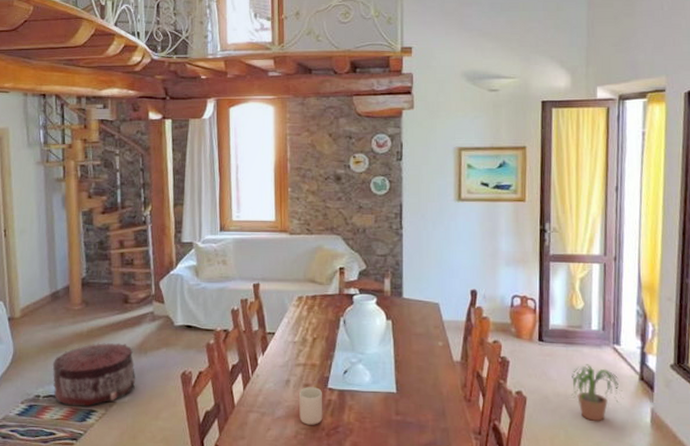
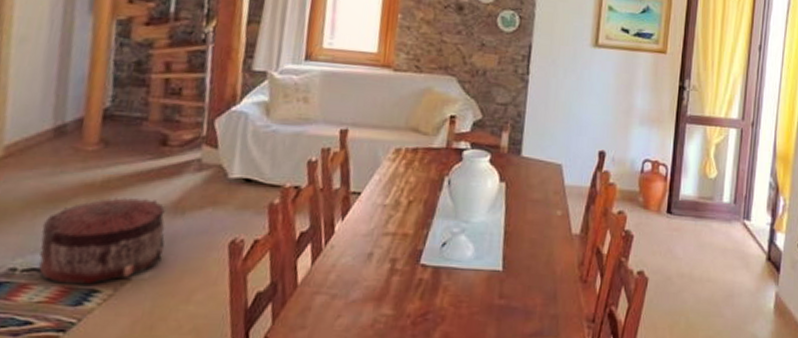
cup: present [298,387,323,425] -> none [380,262,413,311]
potted plant: present [571,364,624,421] -> none [696,241,750,306]

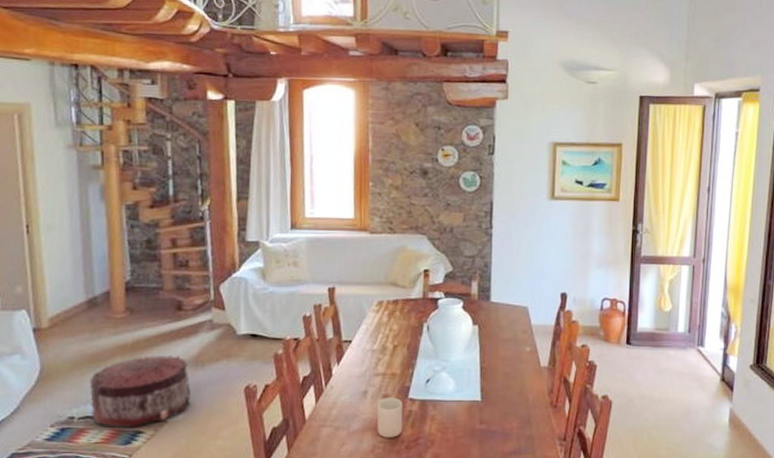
cup: none [380,262,413,311] -> present [376,398,403,438]

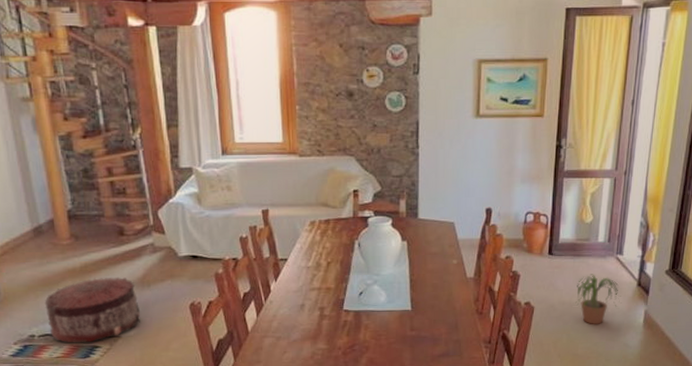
cup: present [376,398,403,438] -> none [314,310,339,346]
potted plant: none [655,366,705,422] -> present [575,274,622,324]

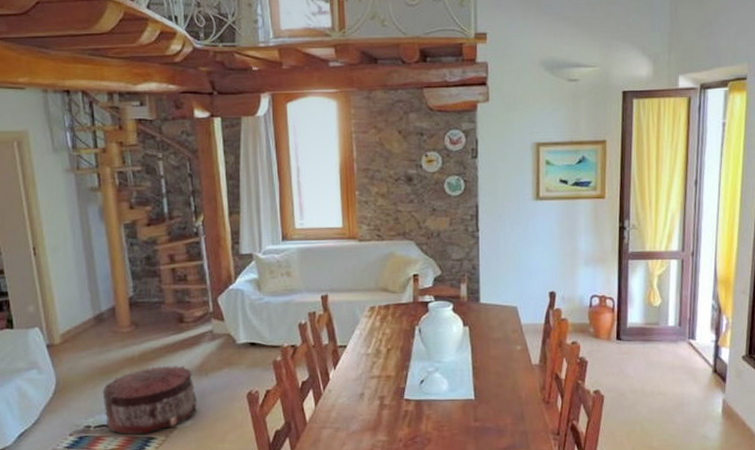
potted plant: present [575,274,622,324] -> none [647,360,698,414]

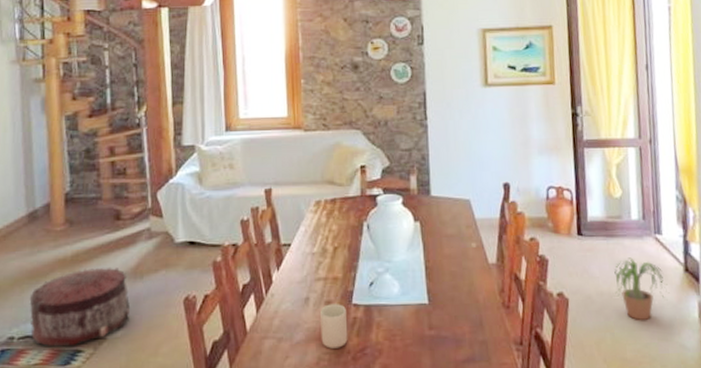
cup: none [373,399,400,437] -> present [319,304,348,349]
potted plant: none [647,360,698,414] -> present [614,257,670,320]

